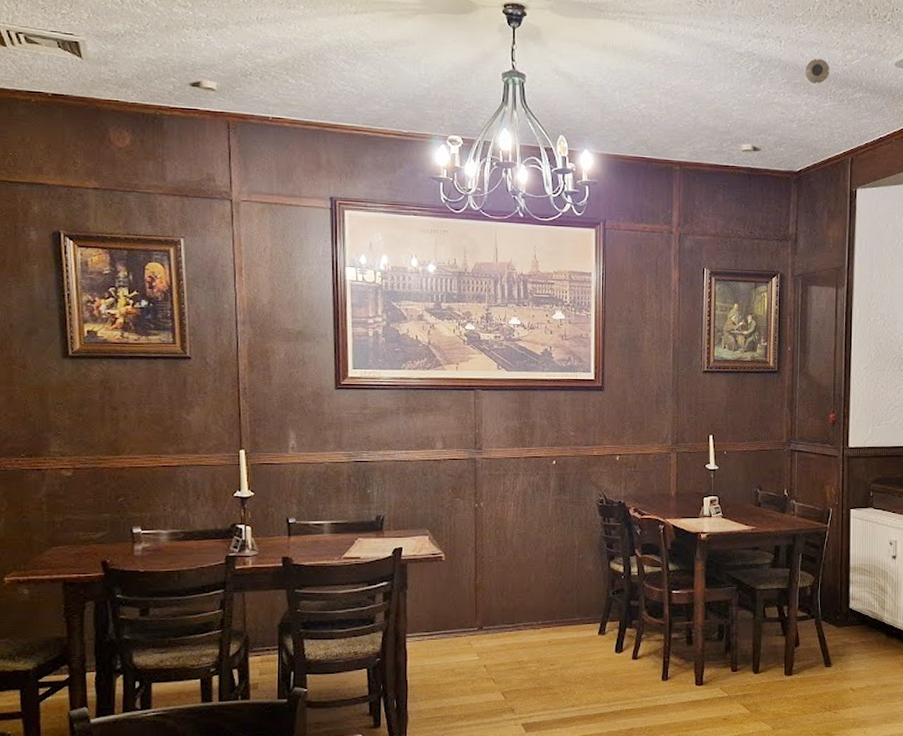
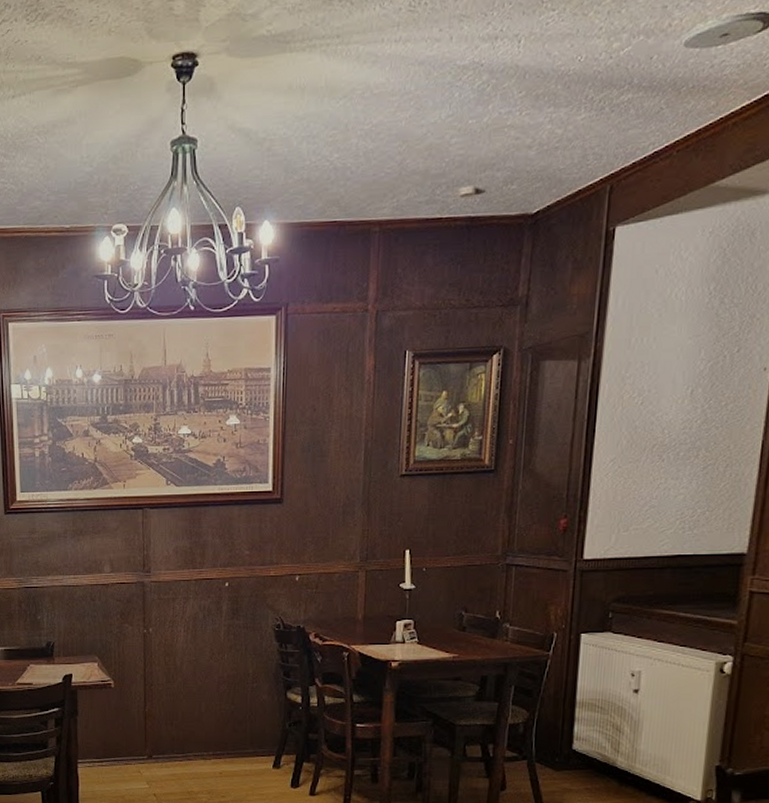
smoke detector: present [805,59,829,84] -> none [551,55,587,91]

